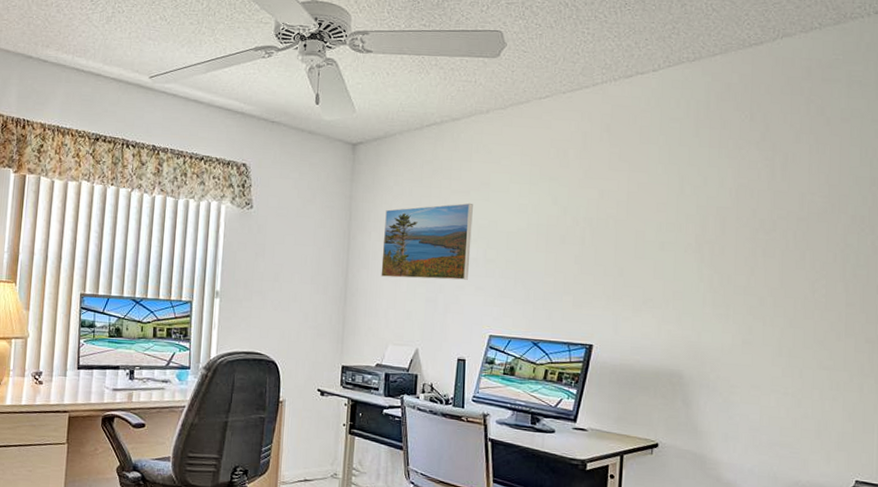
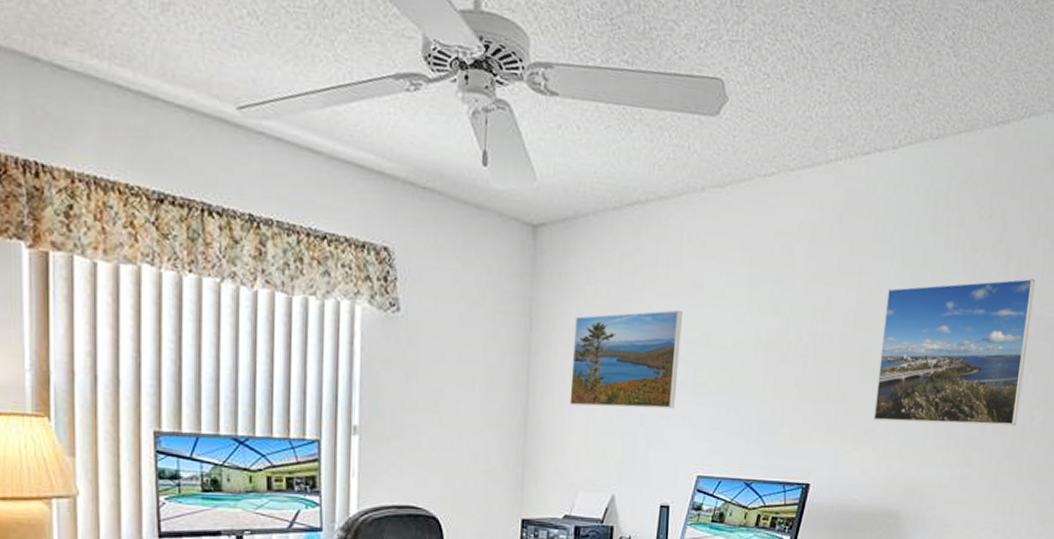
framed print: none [650,169,803,298] -> present [873,278,1036,426]

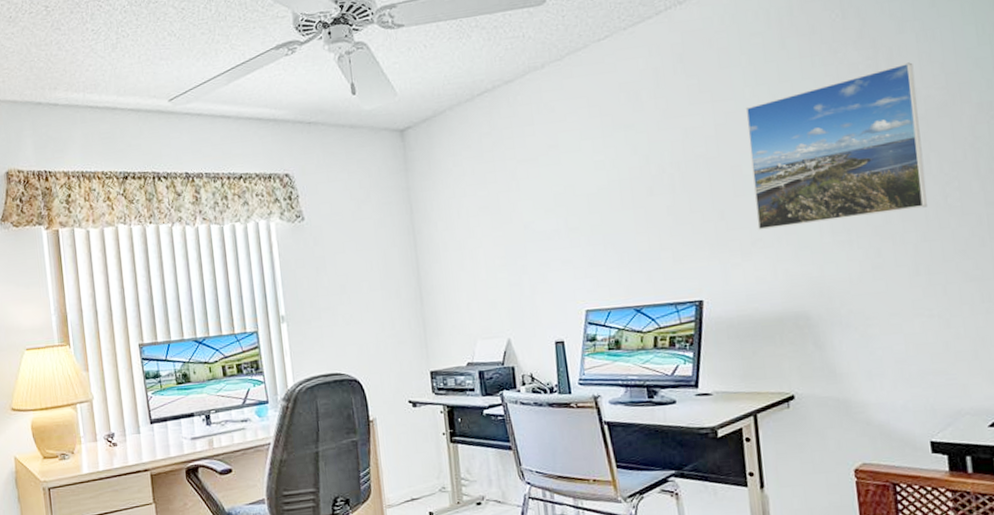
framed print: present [569,309,683,409] -> none [449,170,552,268]

